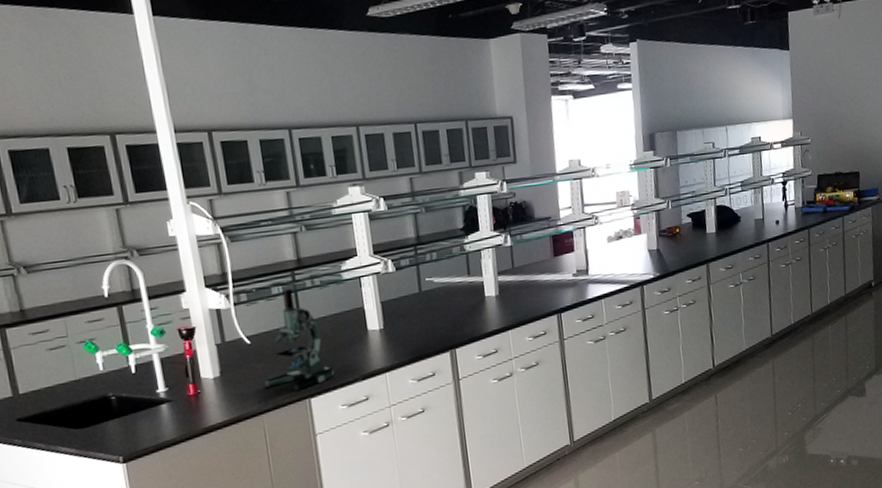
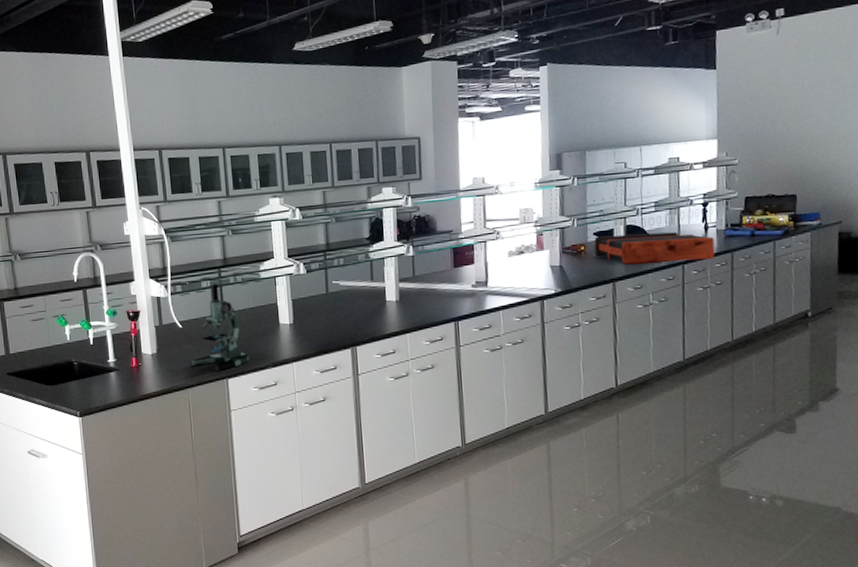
toolbox: none [688,210,795,245] -> present [594,232,715,265]

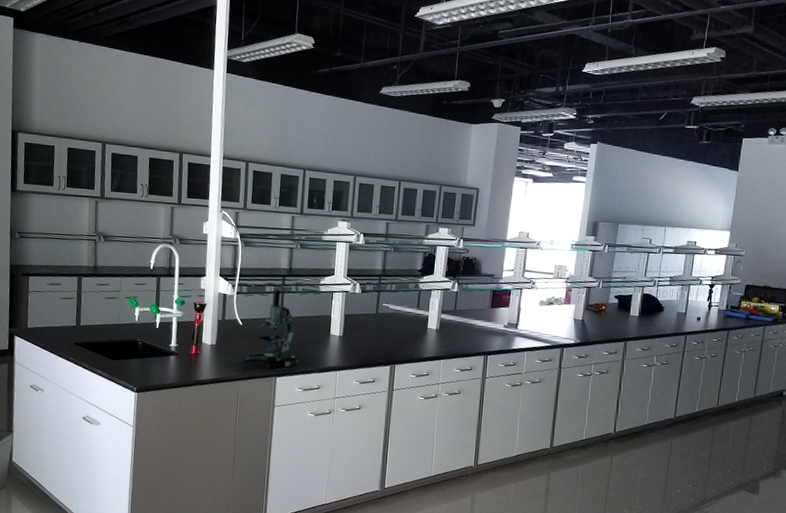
toolbox: present [594,232,715,265] -> none [613,299,715,334]

